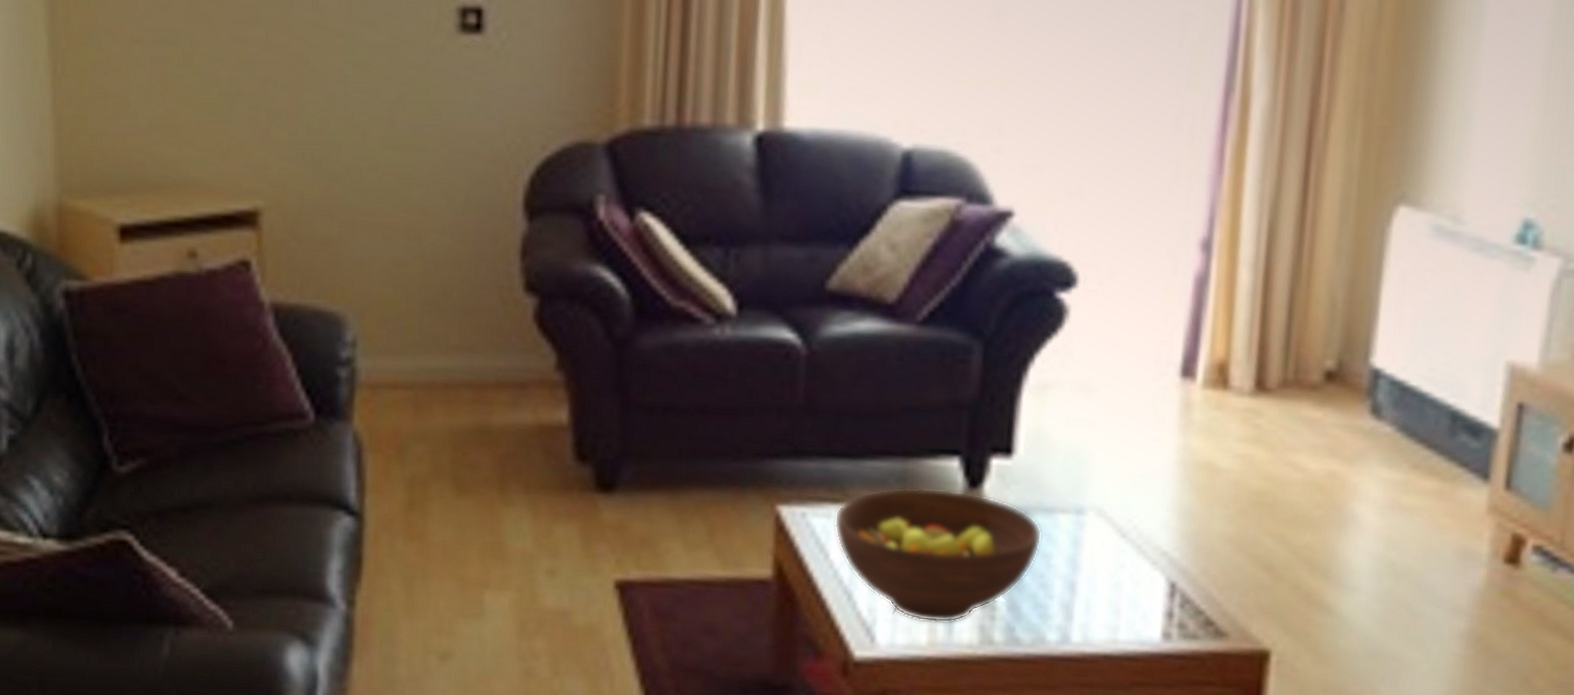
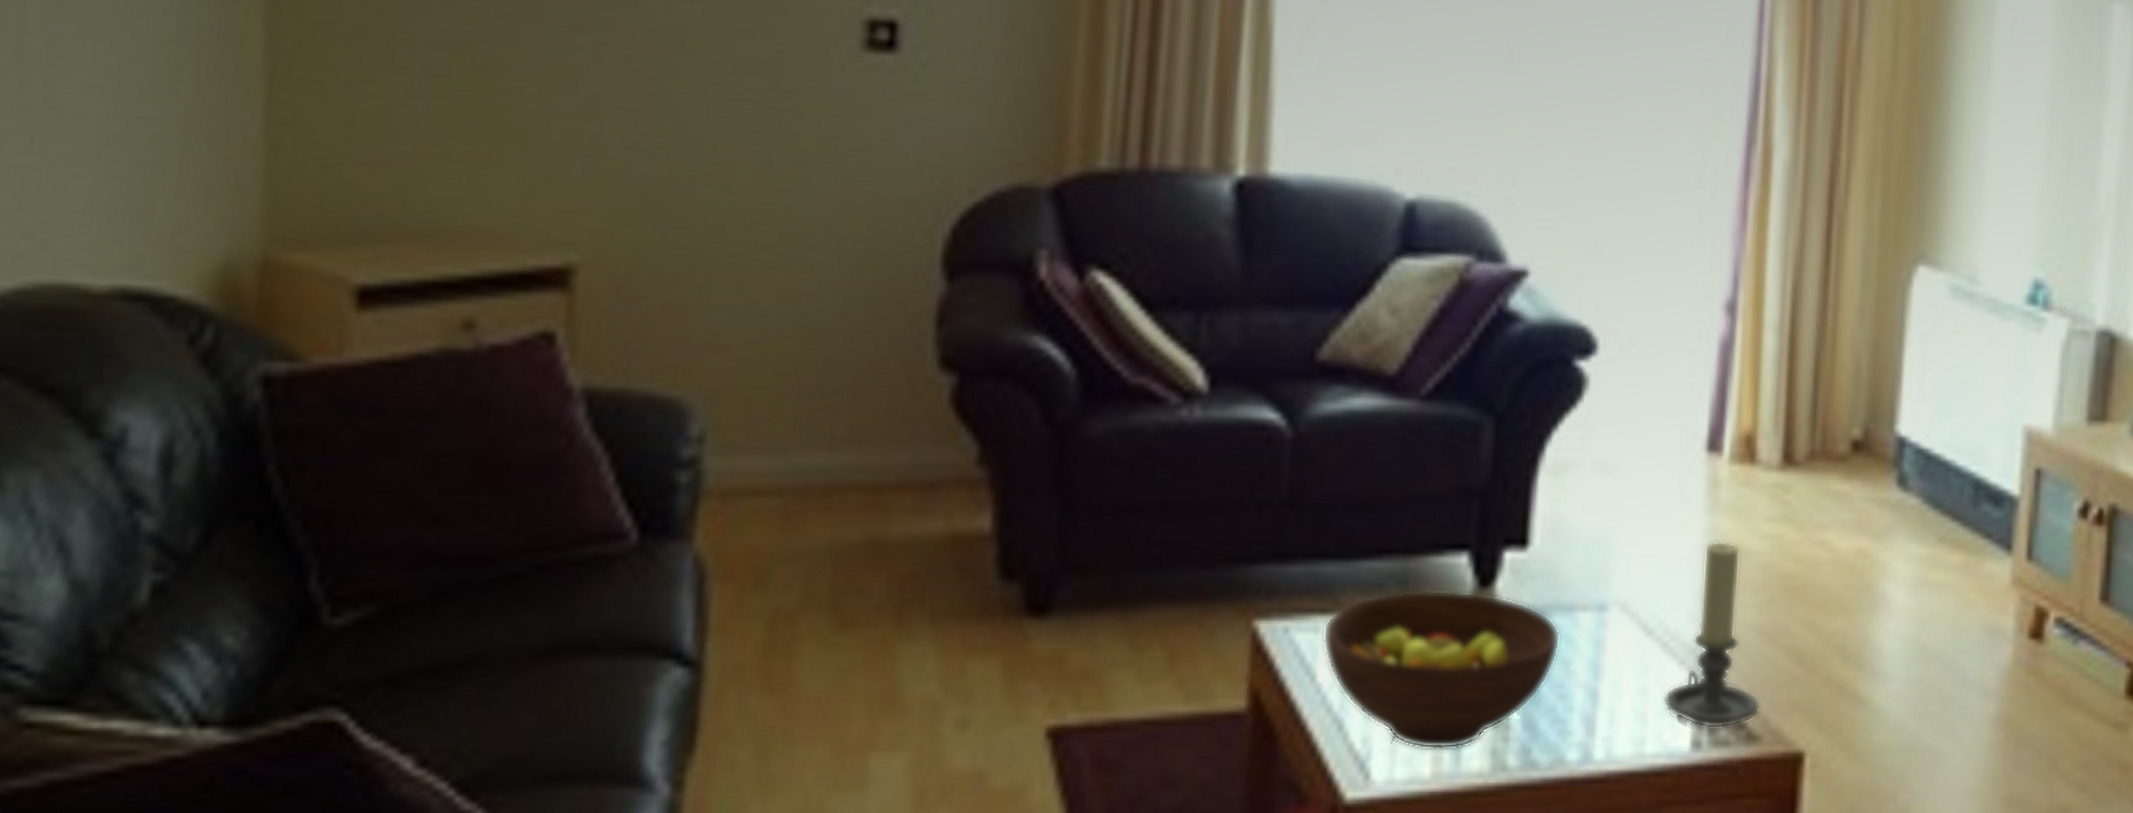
candle holder: none [1136,458,1229,624] -> present [1663,541,1761,729]

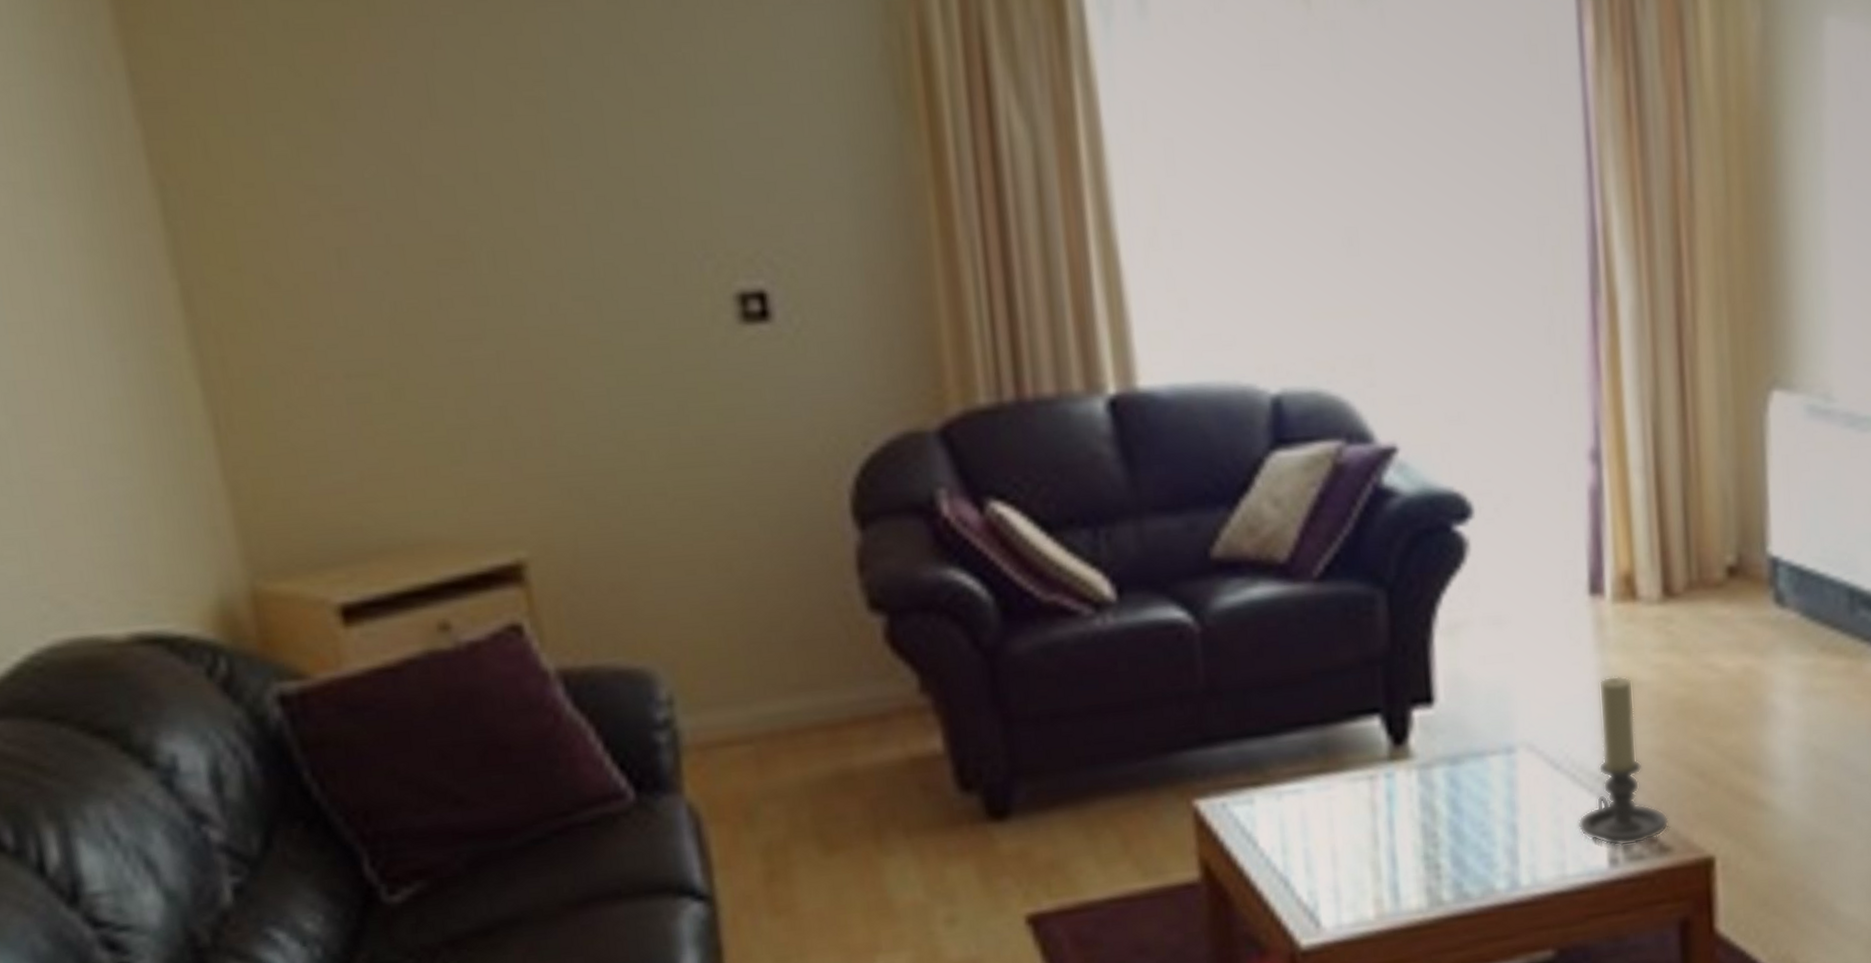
fruit bowl: present [1322,590,1561,749] -> none [1257,750,1476,895]

